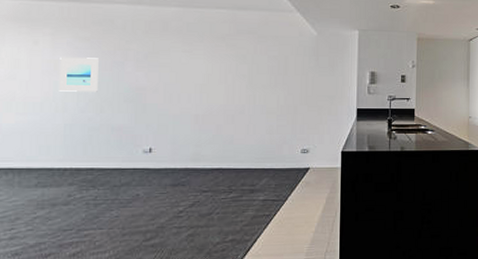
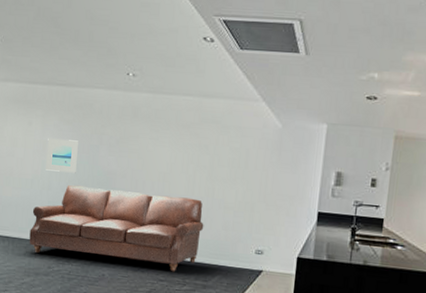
sofa: none [41,104,247,182] -> present [29,185,204,272]

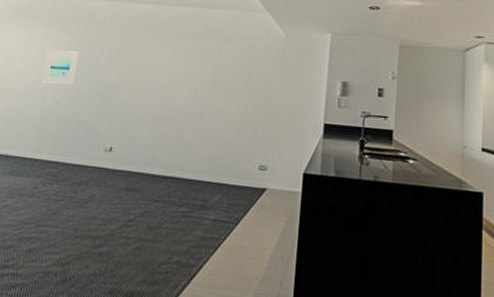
sofa: present [29,185,204,272] -> none [16,97,205,192]

